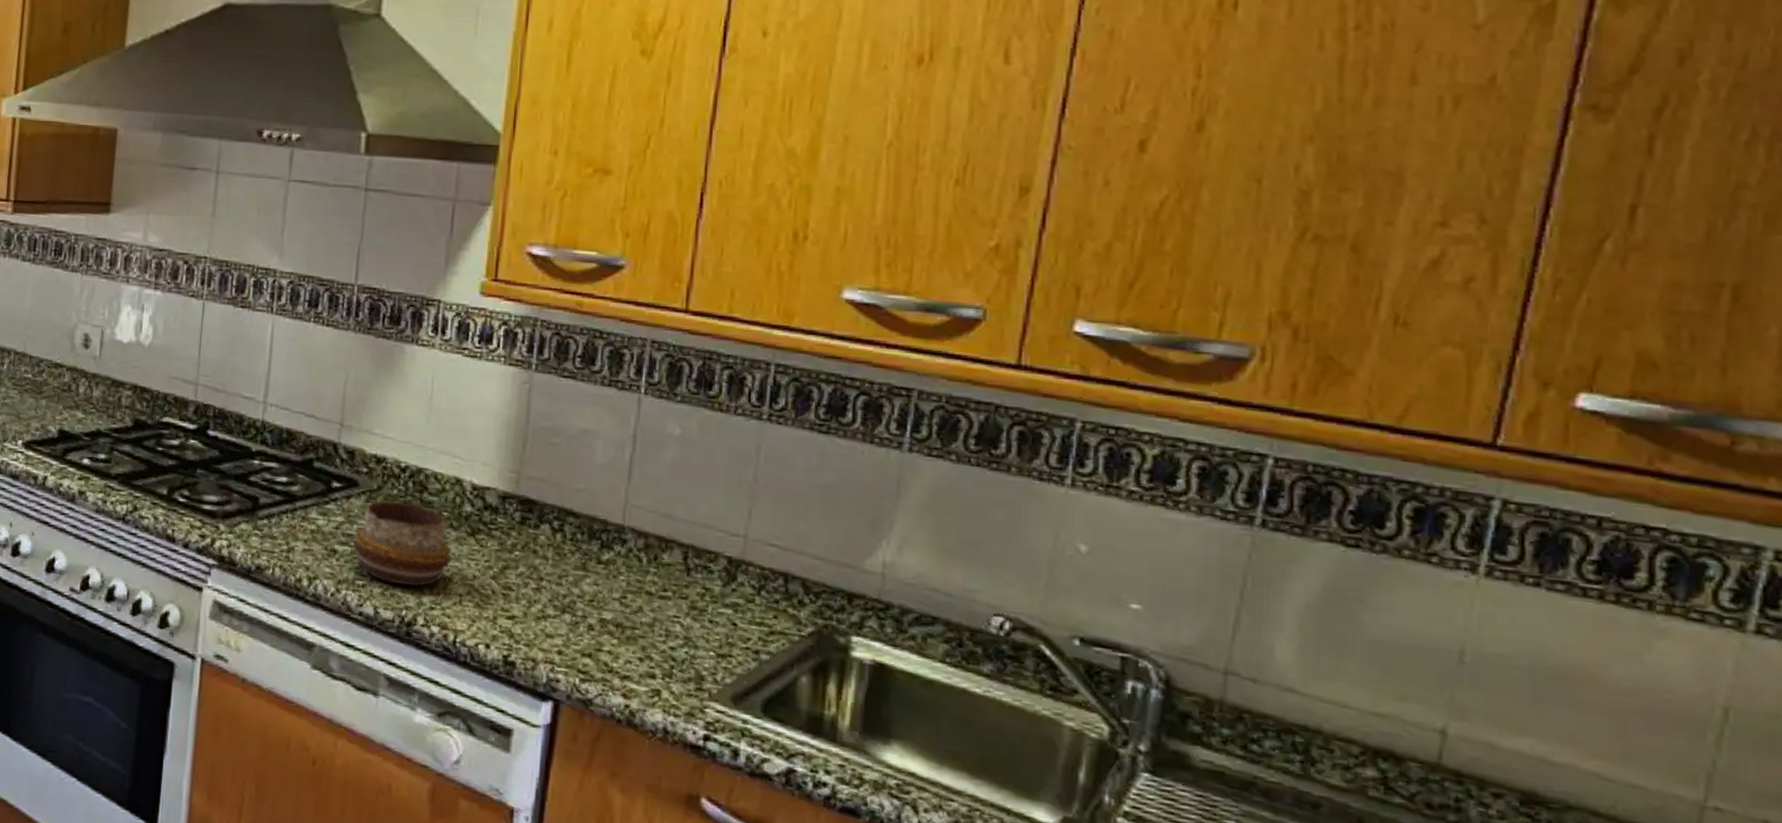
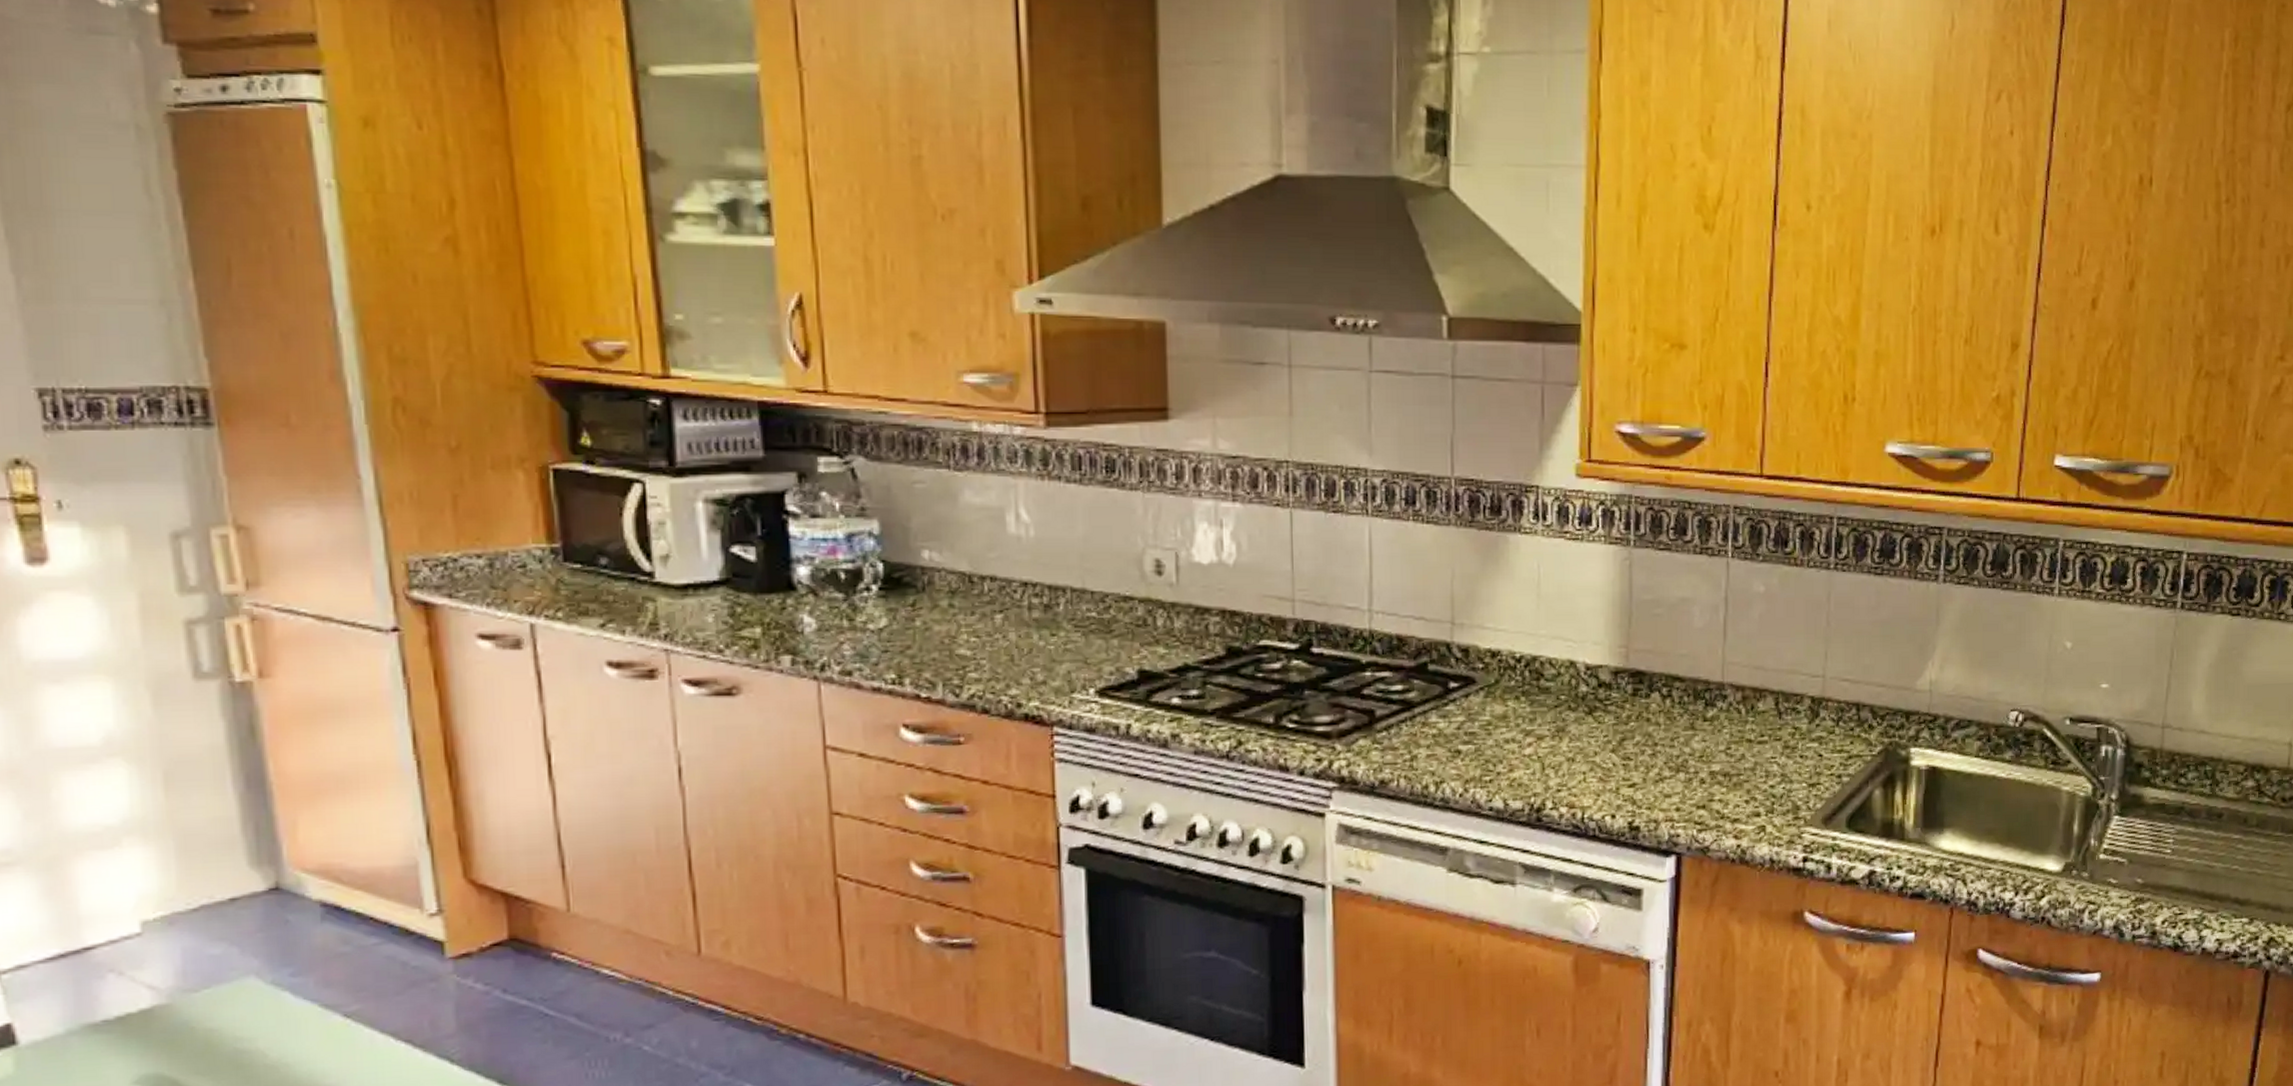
decorative bowl: present [353,501,451,588] -> none [1477,692,1572,774]

